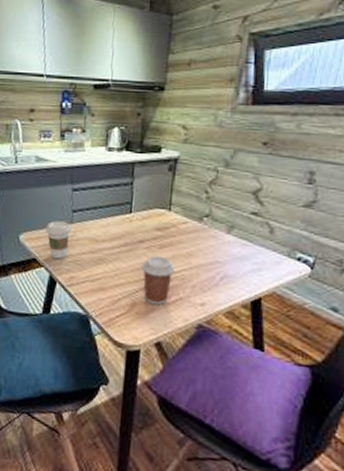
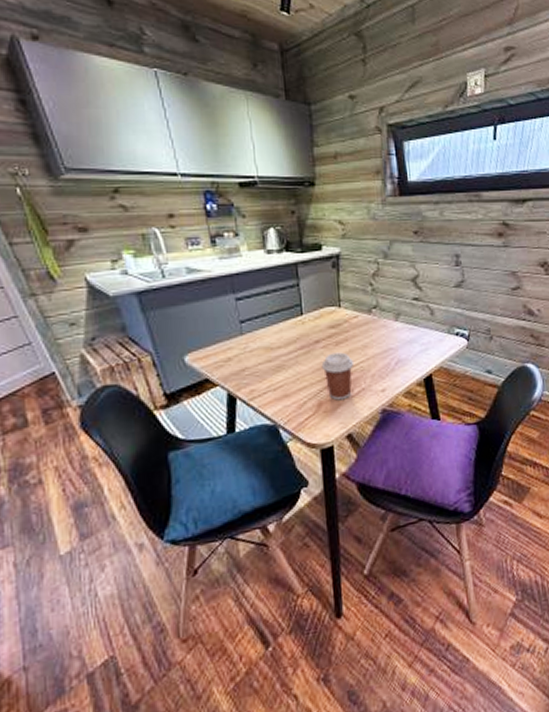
coffee cup: present [45,220,71,260] -> none [212,334,243,376]

